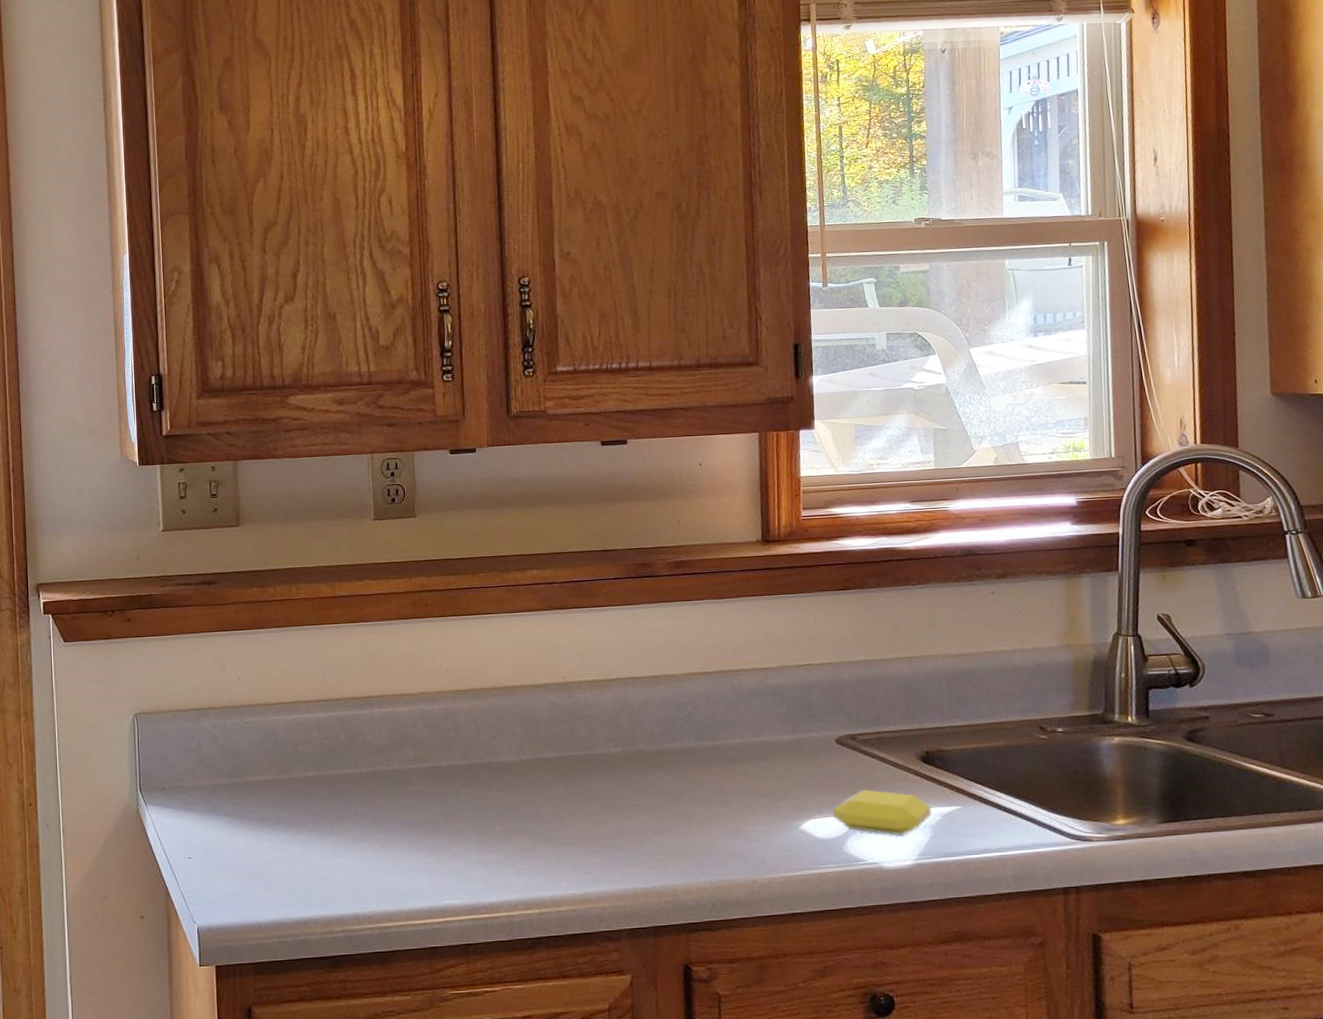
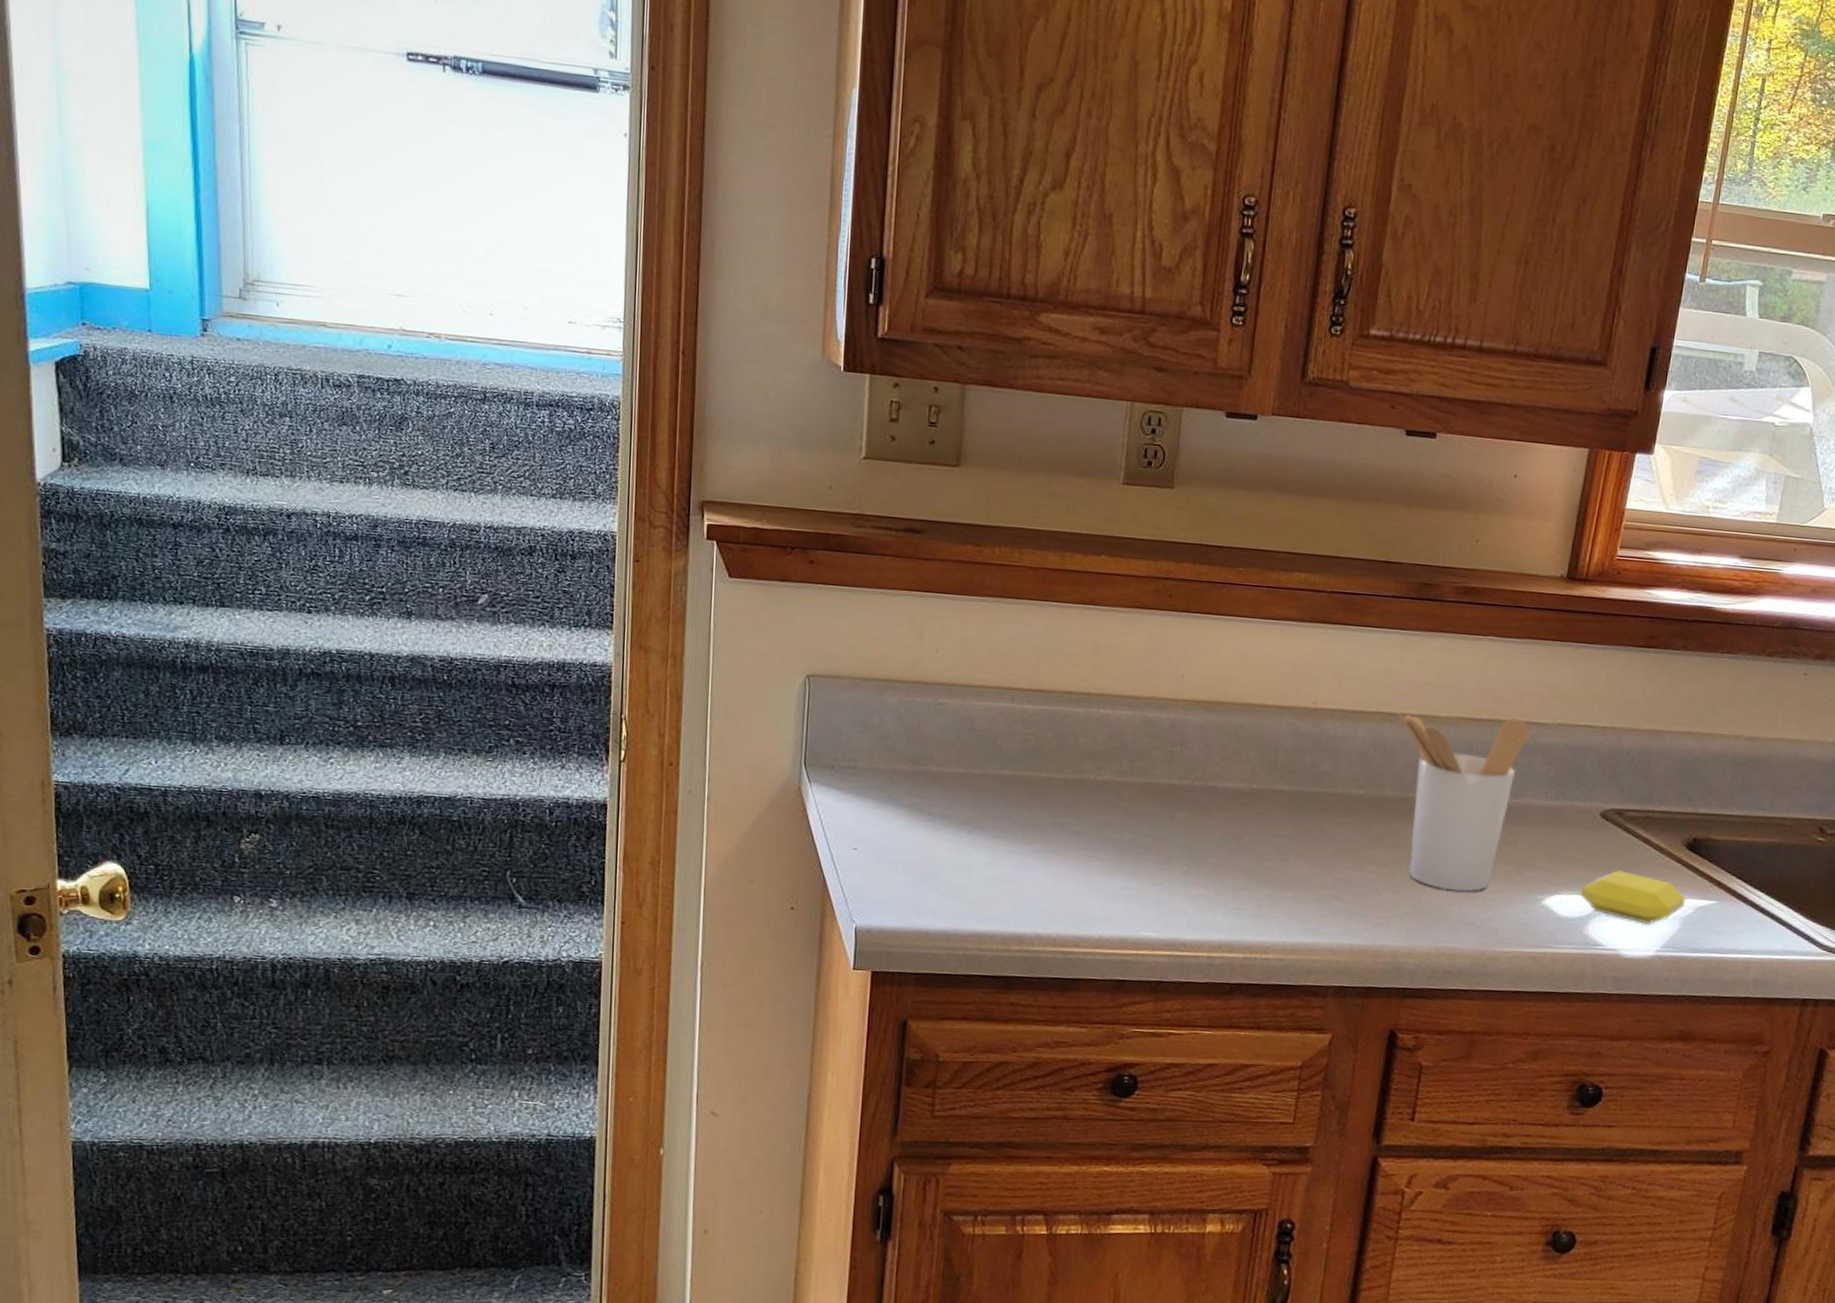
utensil holder: none [638,666,757,828] -> present [1397,713,1530,891]

